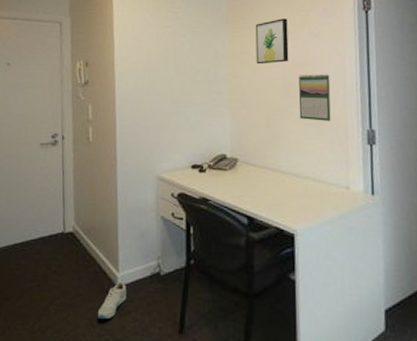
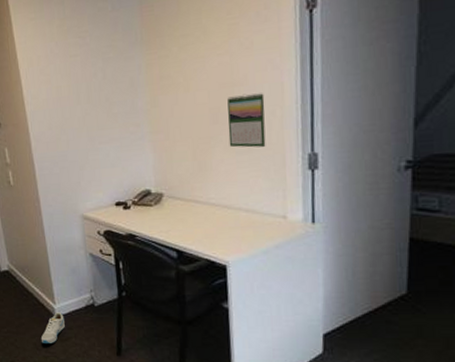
wall art: present [255,18,289,65] -> none [174,30,216,89]

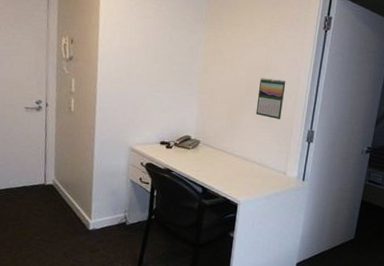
sneaker: present [40,312,65,343] -> none [71,226,97,253]

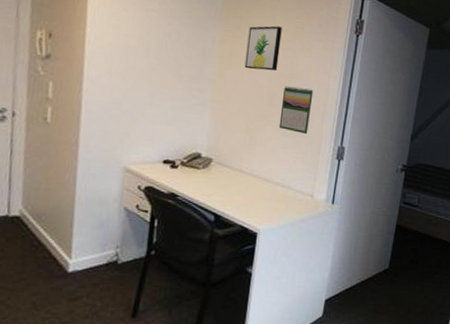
wall art: none [226,26,258,65] -> present [244,26,282,71]

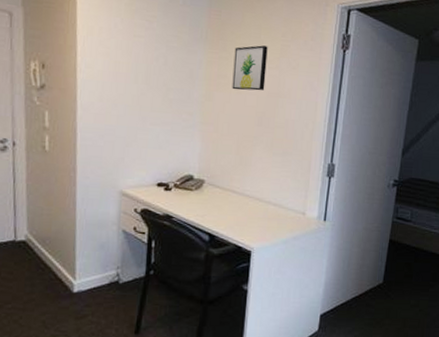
calendar: present [278,86,314,134] -> none [268,105,302,152]

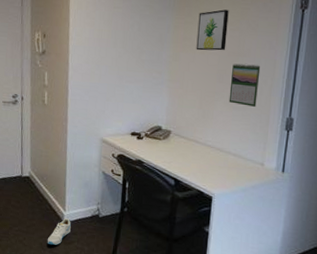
sneaker: none [51,288,83,321] -> present [47,218,71,245]
calendar: none [268,105,302,152] -> present [228,63,261,107]

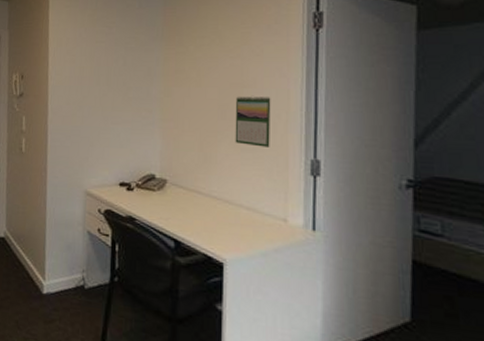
sneaker: present [47,218,71,245] -> none [23,289,52,324]
wall art: present [196,9,229,51] -> none [191,36,227,84]

